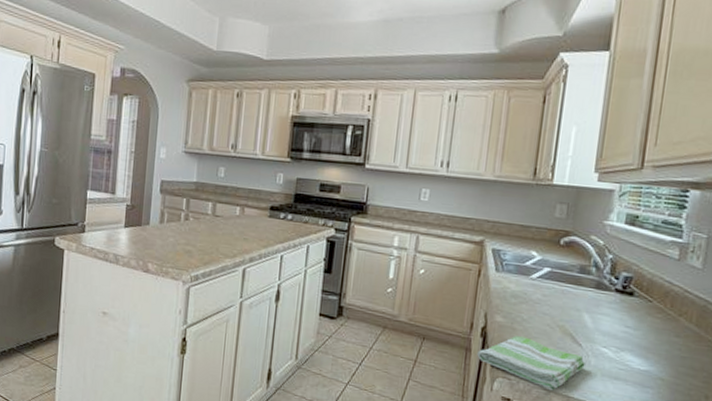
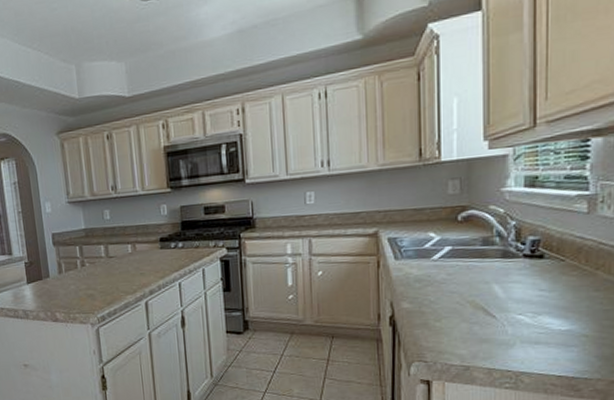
dish towel: present [477,336,585,391] -> none [389,318,502,367]

